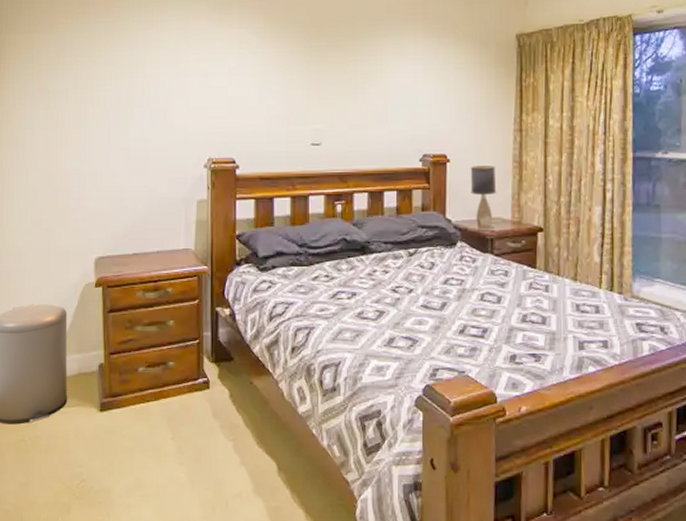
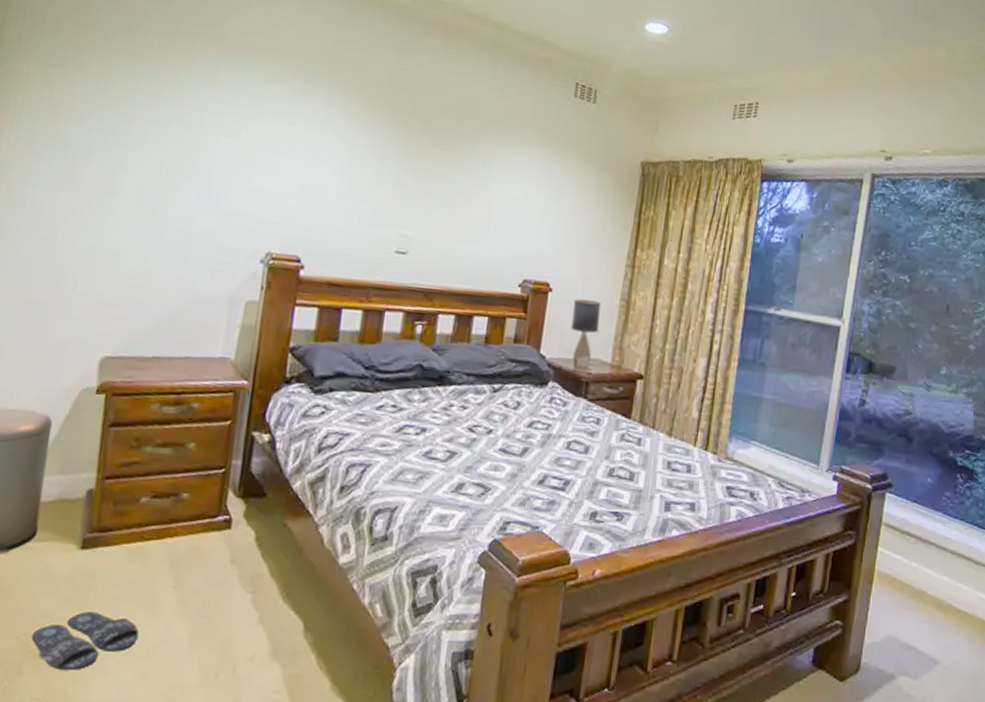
slippers: none [73,460,151,508] -> present [31,610,138,670]

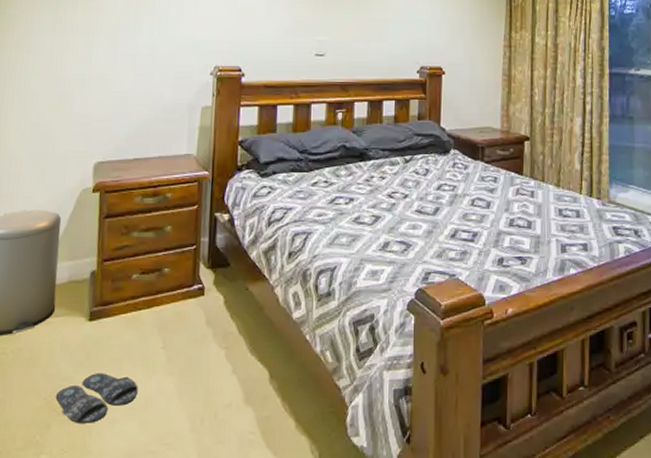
table lamp: present [570,299,601,374] -> none [463,78,488,140]

